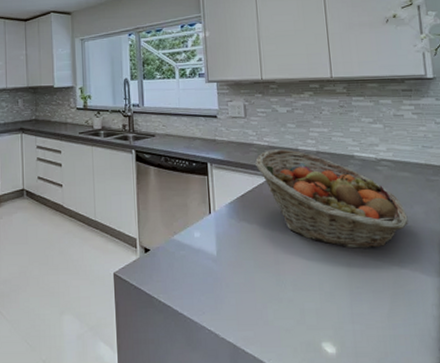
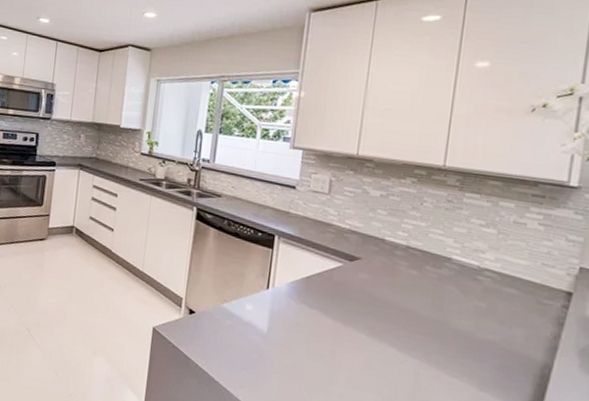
fruit basket: present [255,149,409,249] -> none [330,234,503,364]

